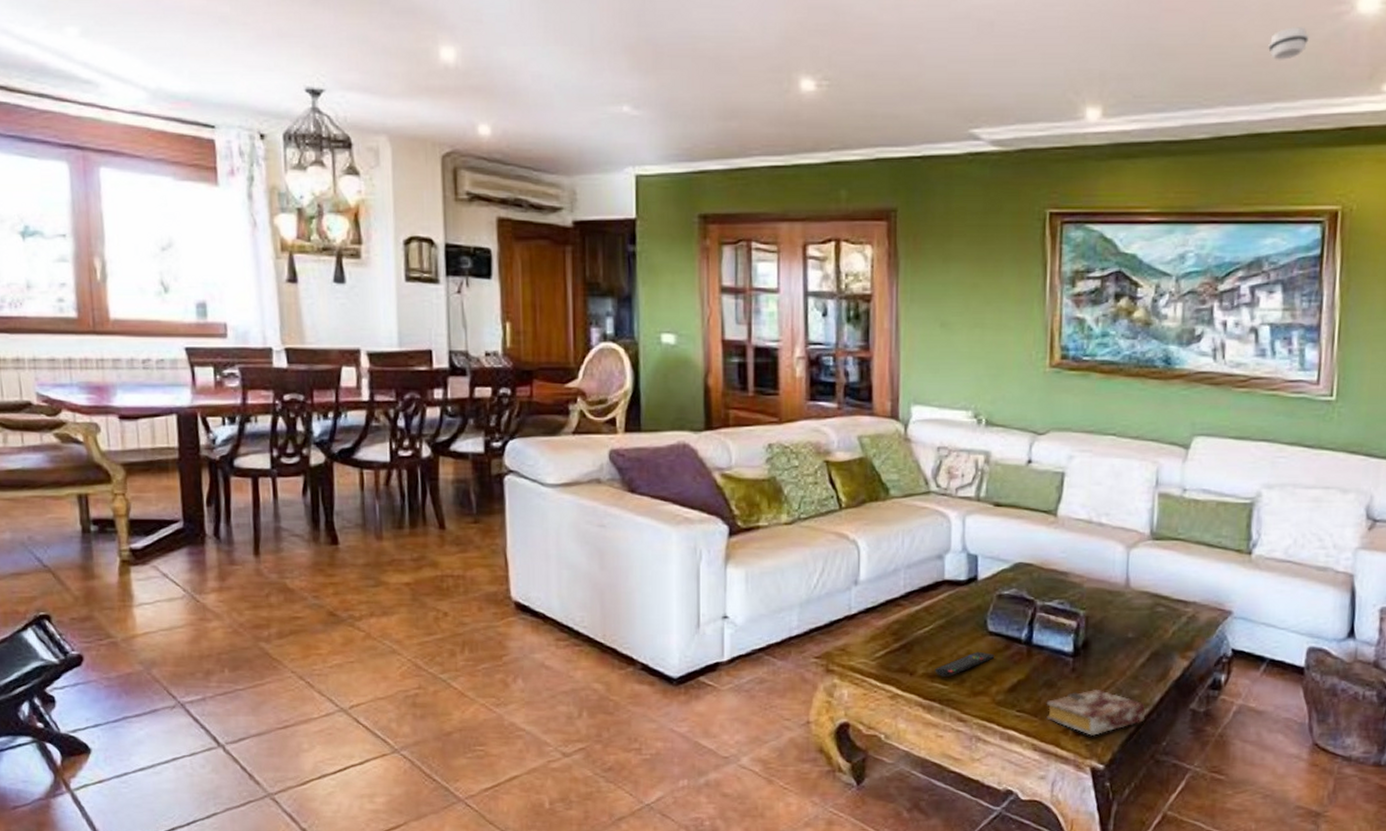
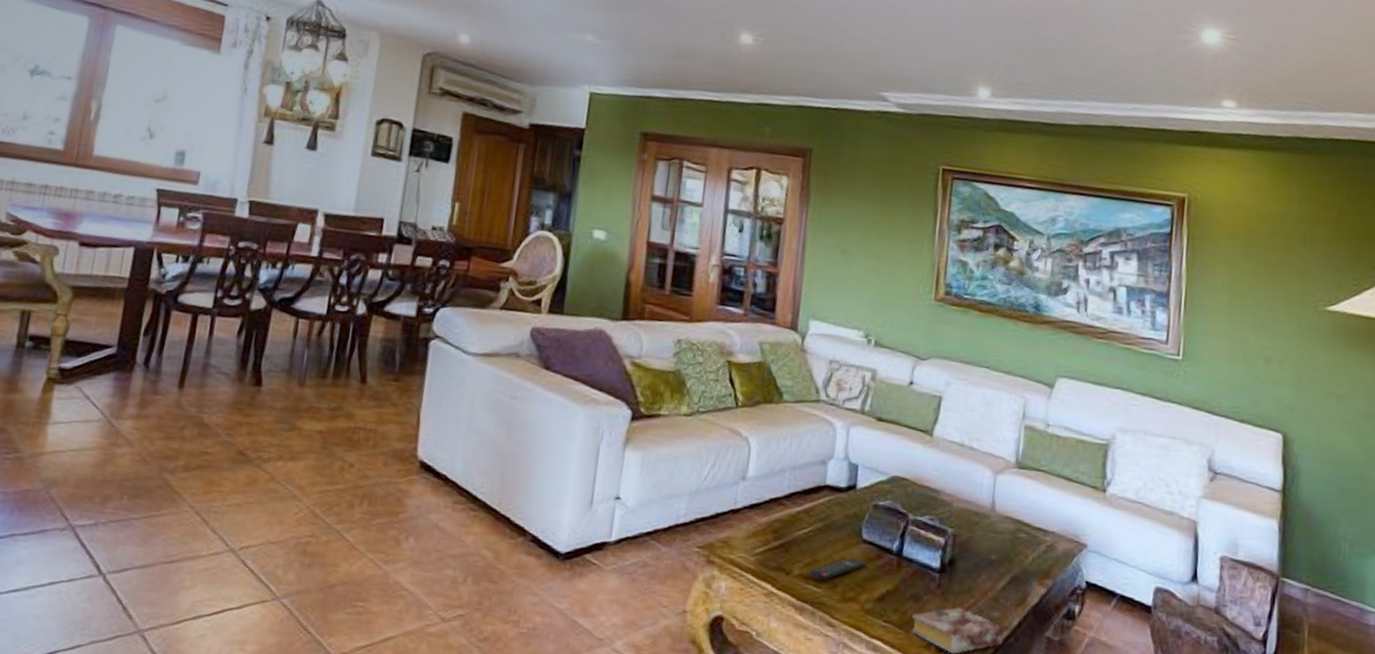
smoke detector: present [1268,27,1310,60] -> none [1129,46,1164,71]

